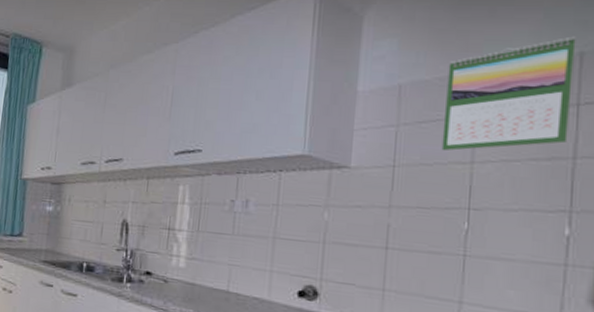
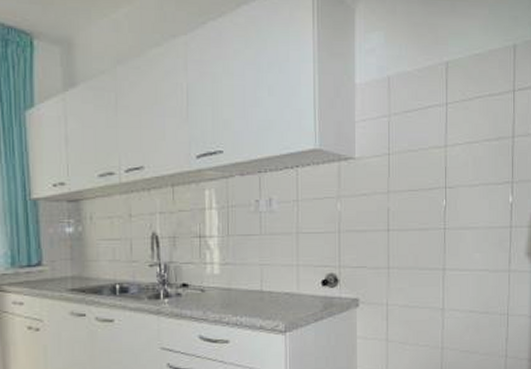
calendar: present [441,36,576,152] -> none [423,30,511,138]

